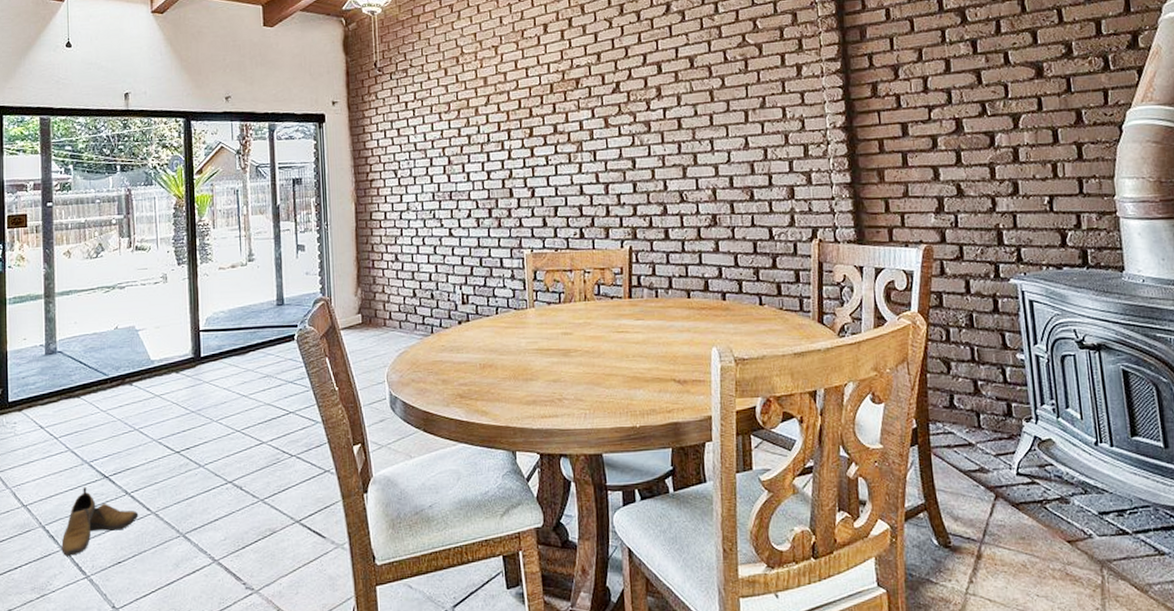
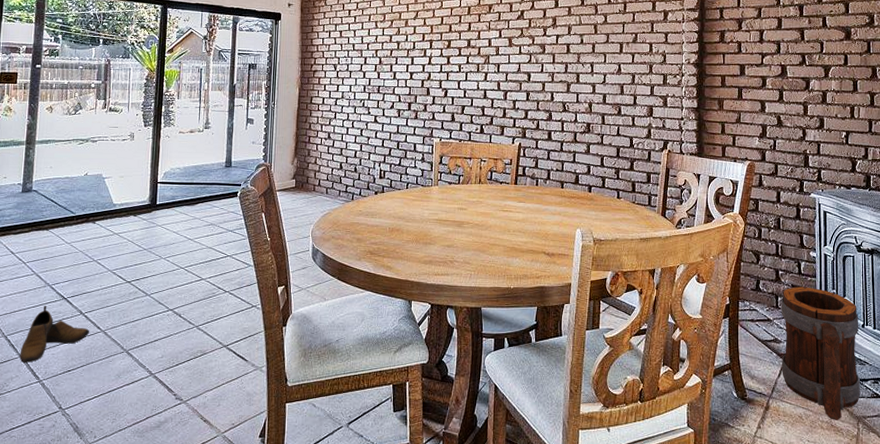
wooden bucket: none [983,398,1101,567] -> present [781,287,860,420]

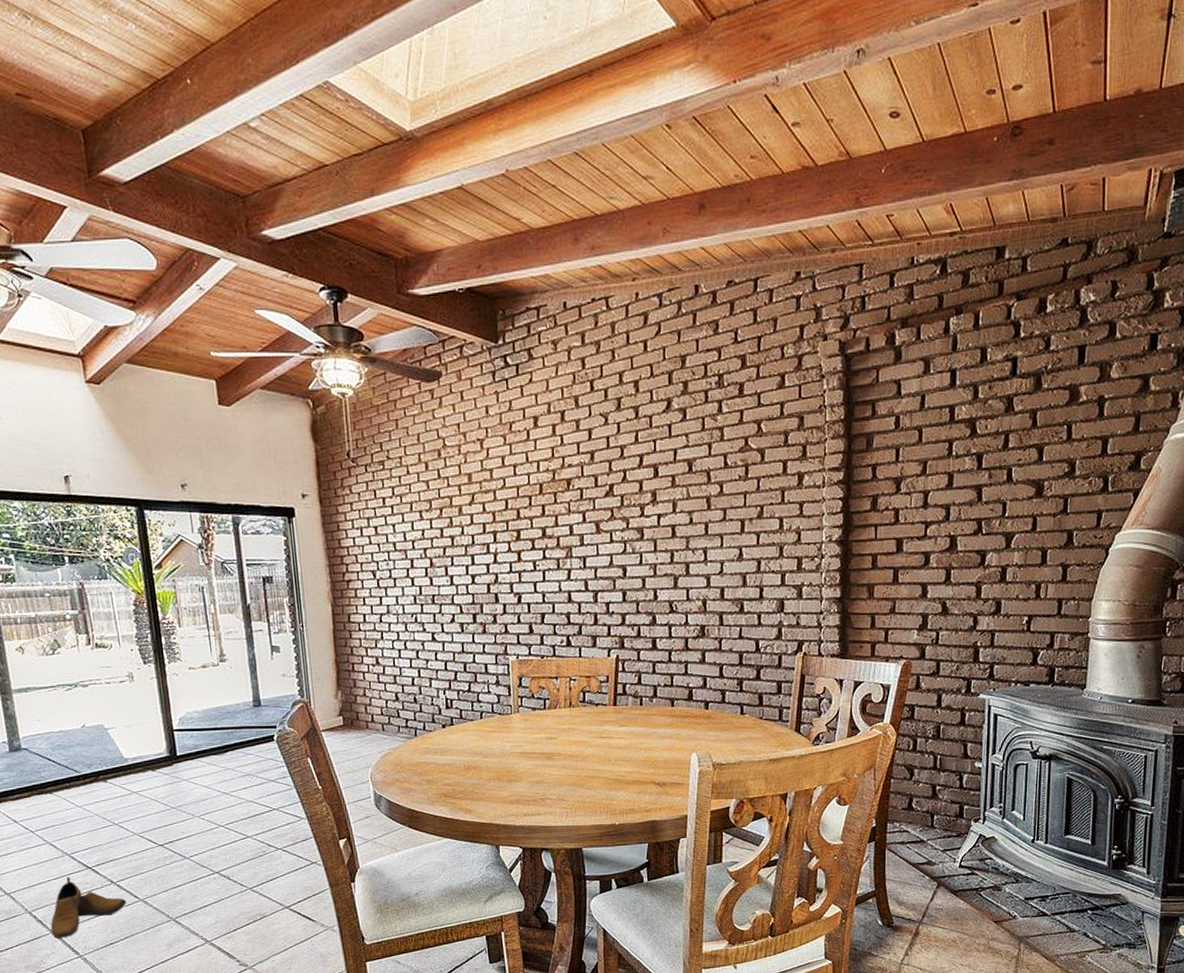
wooden bucket: present [781,287,860,420] -> none [935,802,1028,942]

